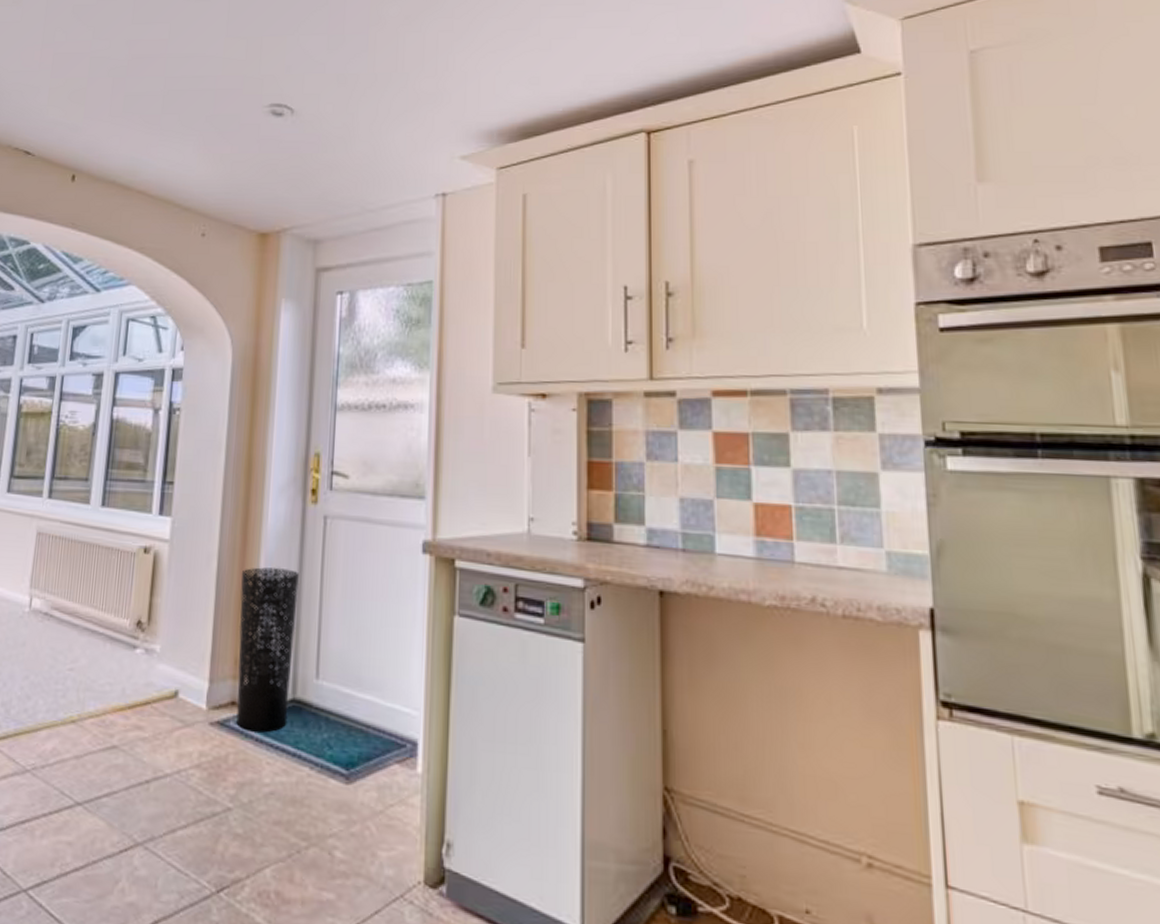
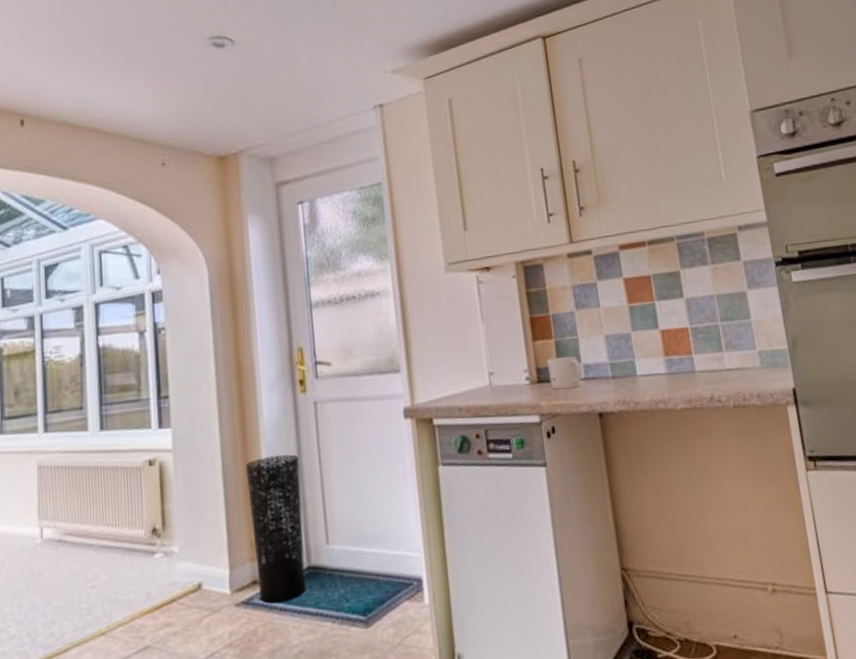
mug: none [601,514,645,555] -> present [546,356,583,390]

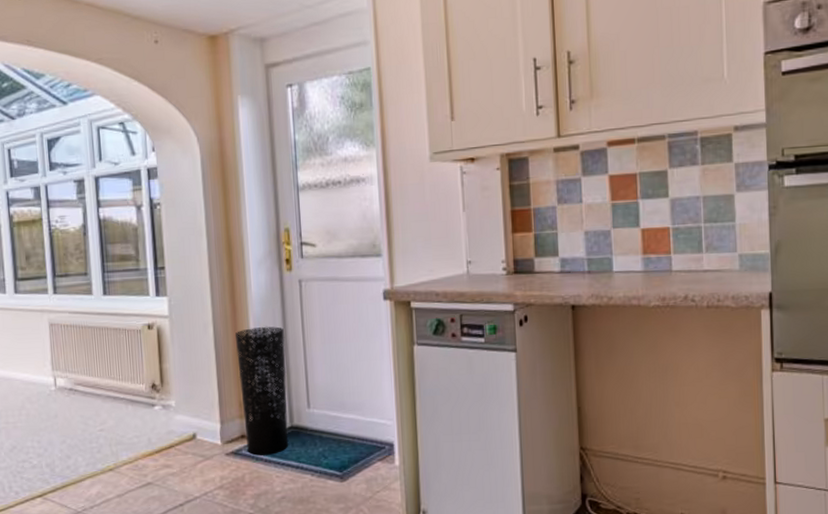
mug: present [546,356,583,390] -> none [524,249,559,281]

